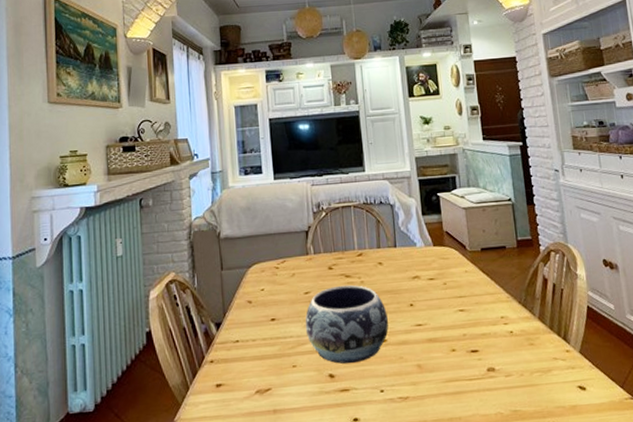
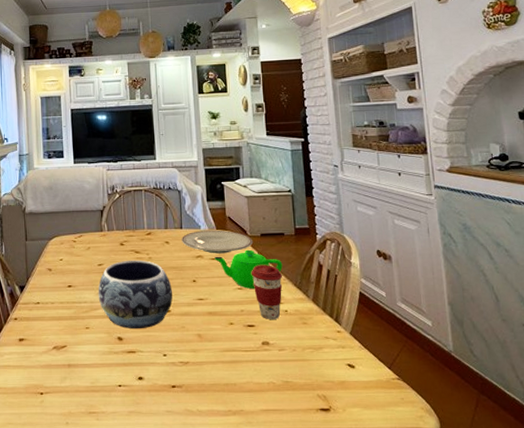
plate: none [396,246,473,273] -> present [182,230,253,254]
teapot: none [432,266,506,311] -> present [214,249,283,290]
coffee cup: none [472,282,506,343] -> present [251,265,282,319]

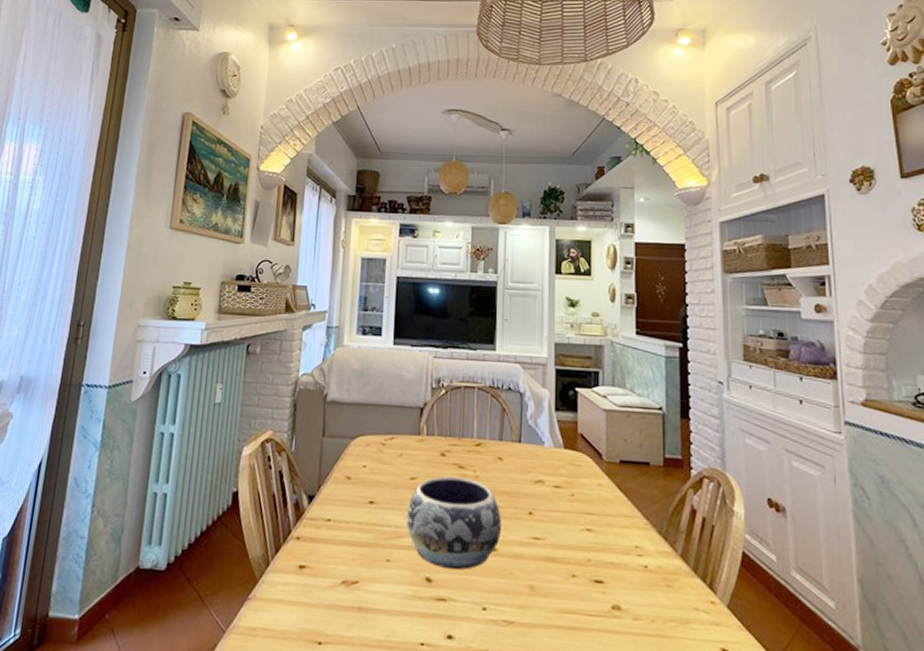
plate: present [182,230,253,254] -> none [519,447,609,481]
teapot: present [214,249,283,290] -> none [559,479,645,533]
coffee cup: present [251,265,282,319] -> none [604,501,644,576]

